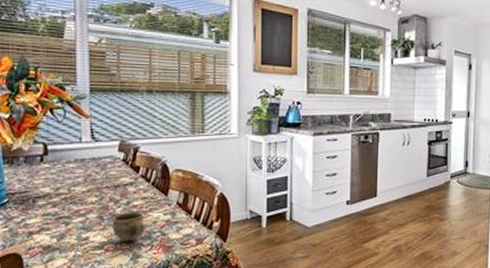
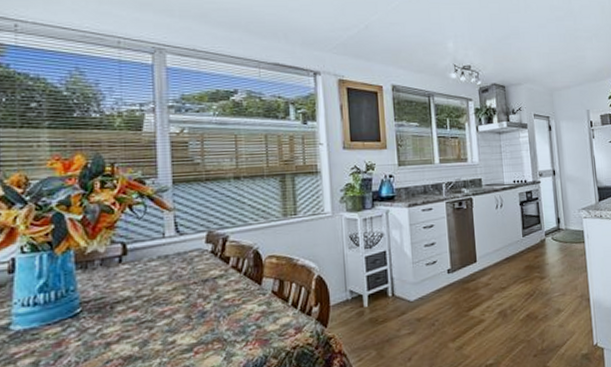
cup: present [112,212,145,242] -> none [201,305,239,342]

